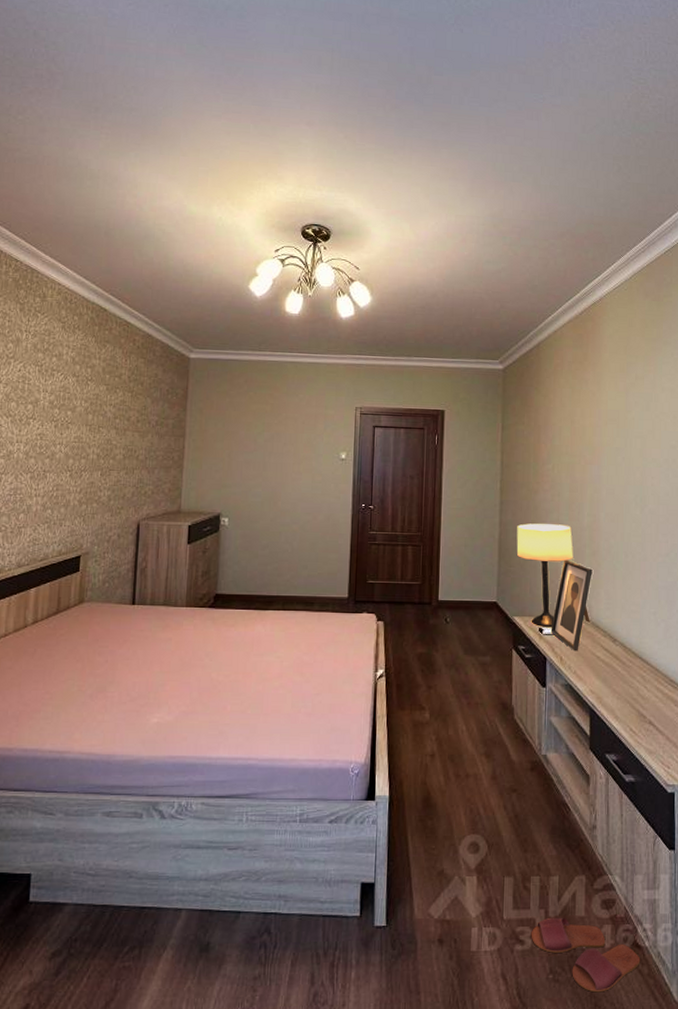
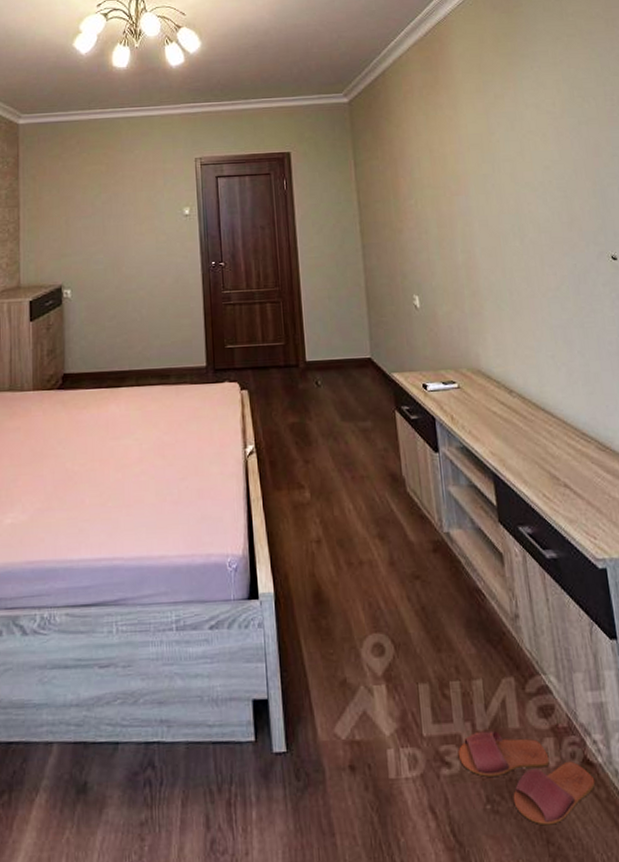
table lamp: present [516,523,573,628] -> none [384,265,451,383]
picture frame: present [550,559,593,652] -> none [436,303,480,408]

